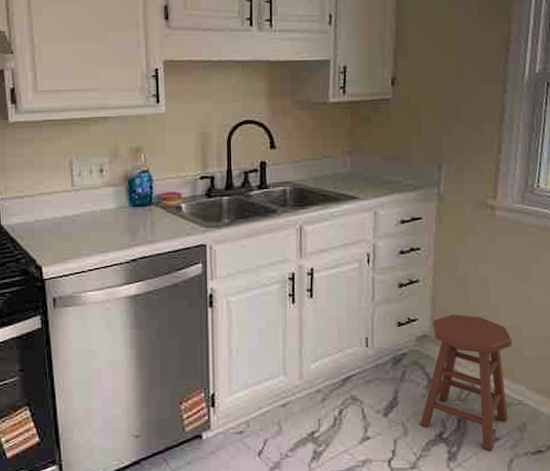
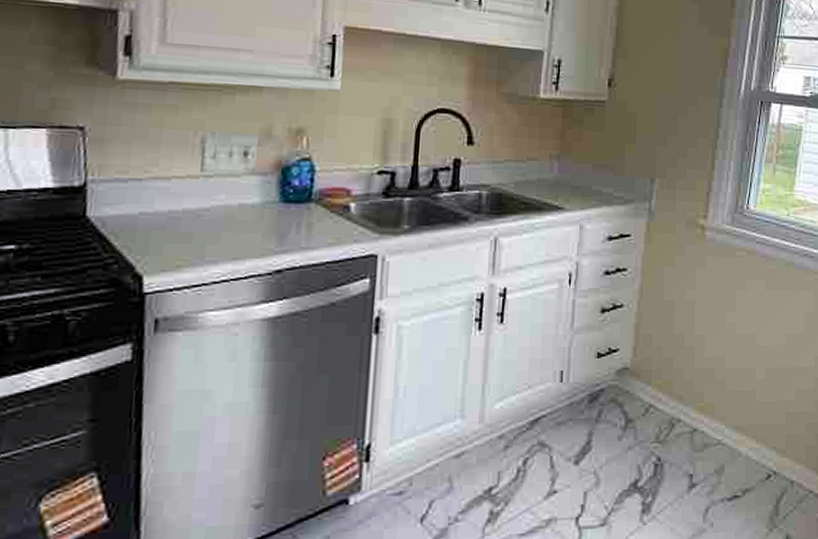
stool: present [419,315,513,451] -> none [613,344,715,500]

